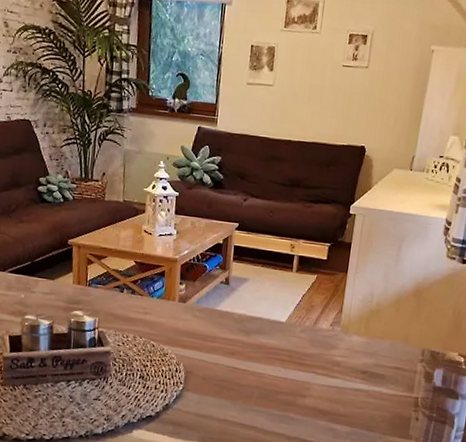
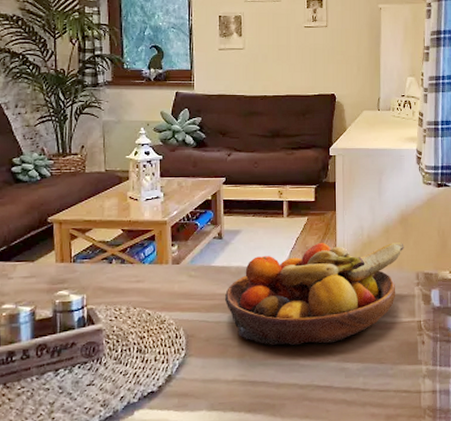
fruit bowl: none [225,302,414,403] -> present [225,242,404,346]

